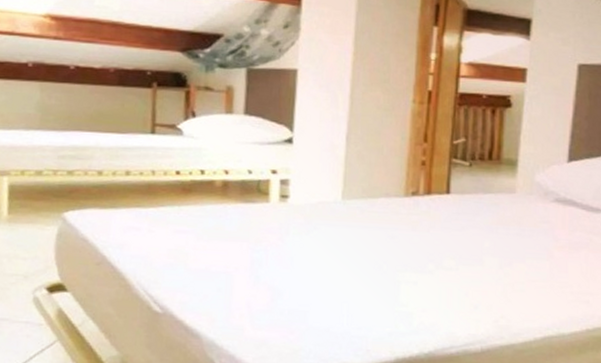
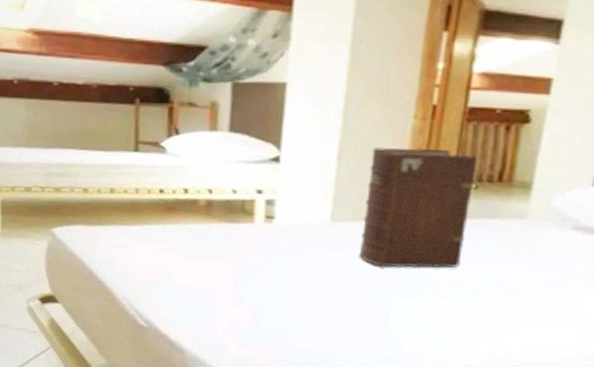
book: none [369,129,471,243] -> present [359,147,479,269]

